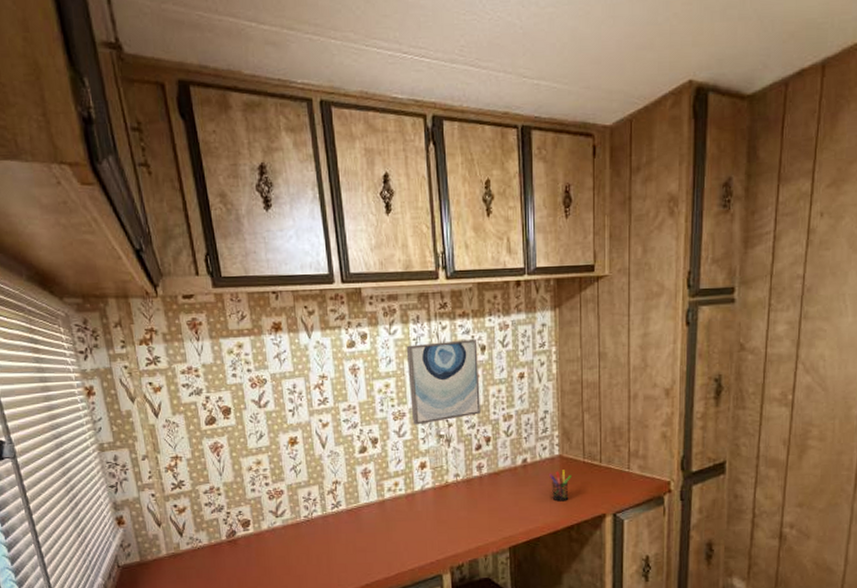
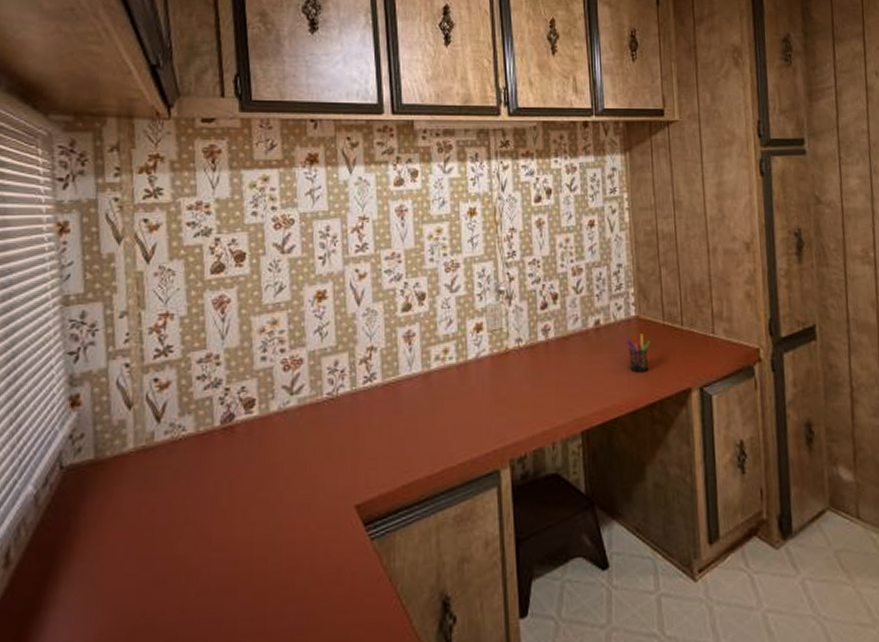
wall art: present [406,339,480,425] -> none [462,182,546,278]

